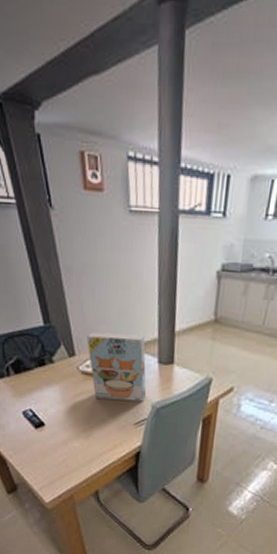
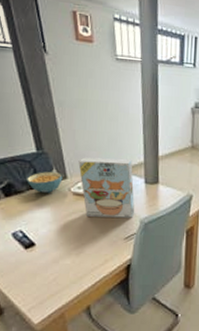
cereal bowl: none [35,347,71,371] -> present [27,172,63,193]

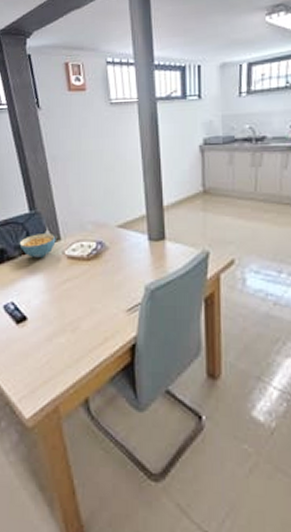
cereal box: present [78,157,135,218] -> none [72,213,139,284]

